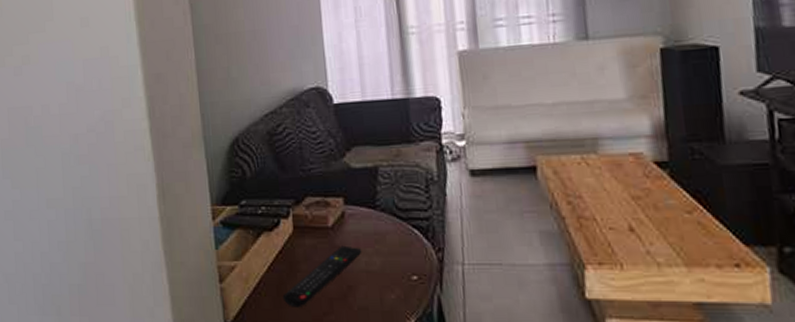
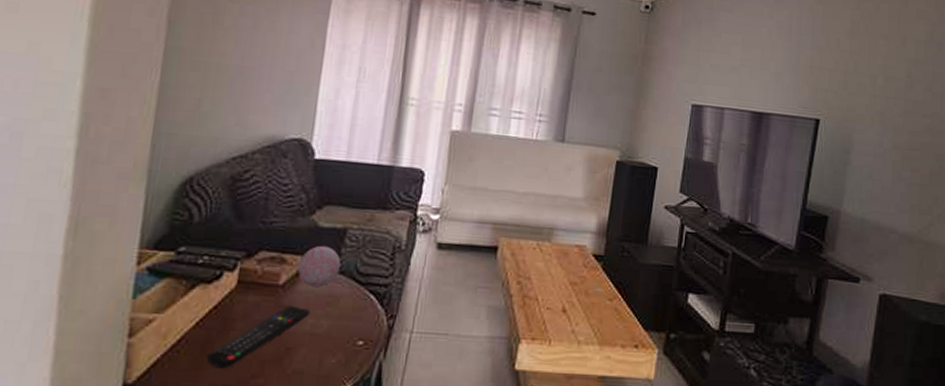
decorative ball: none [341,185,379,227] -> present [297,245,341,288]

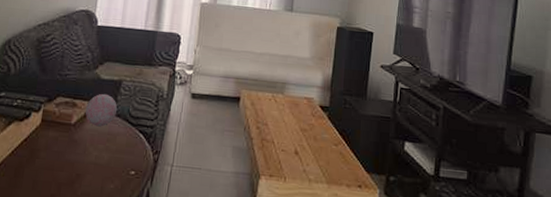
remote control: present [205,305,310,369] -> none [18,140,94,189]

